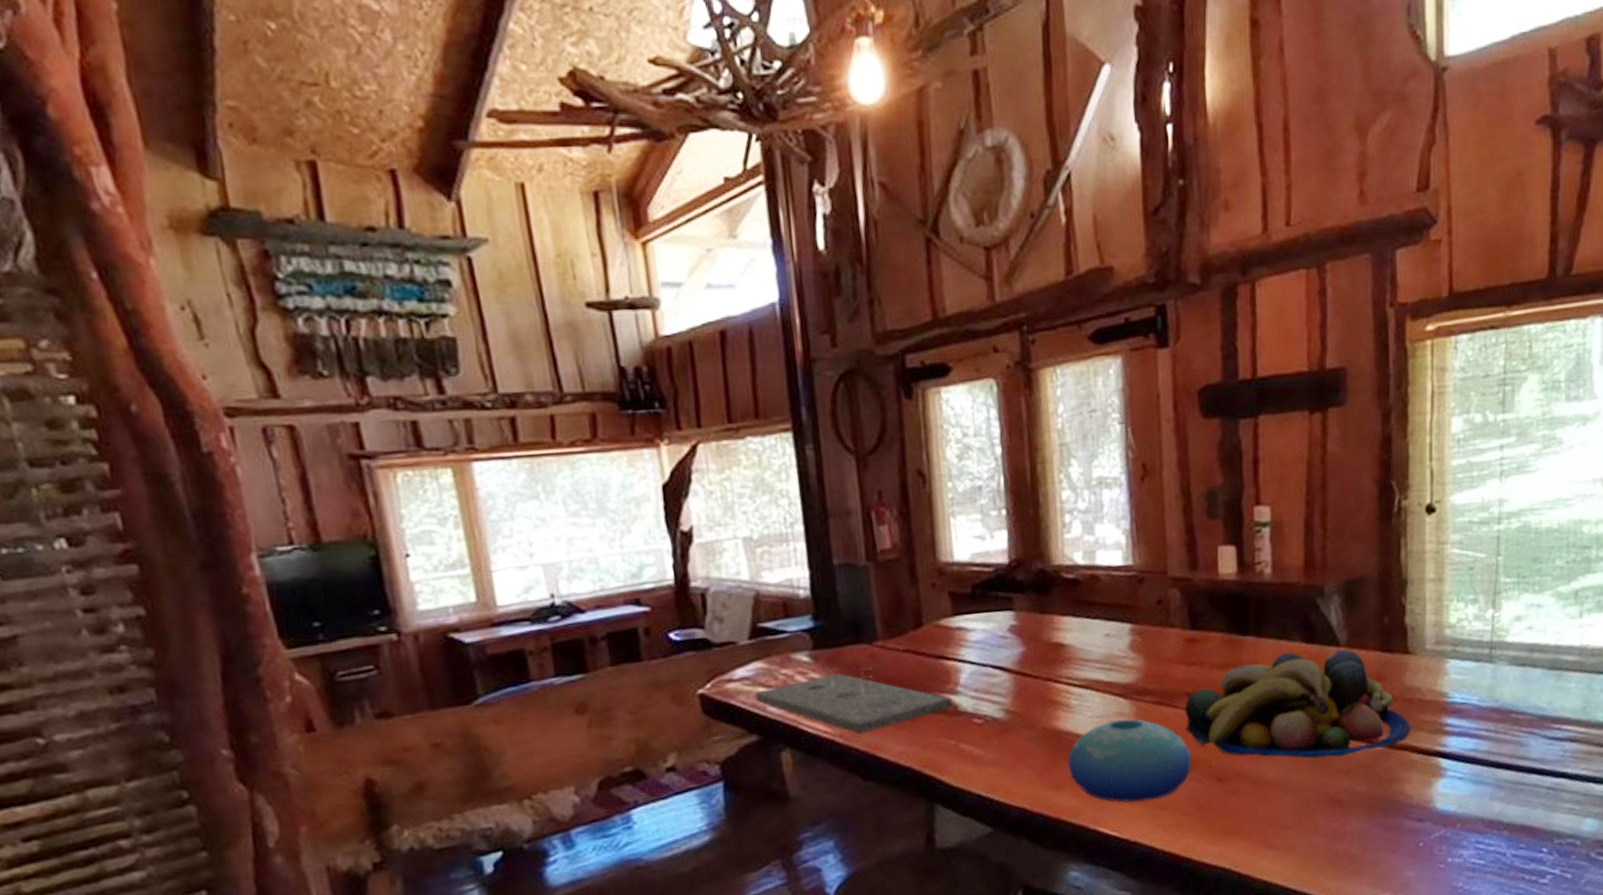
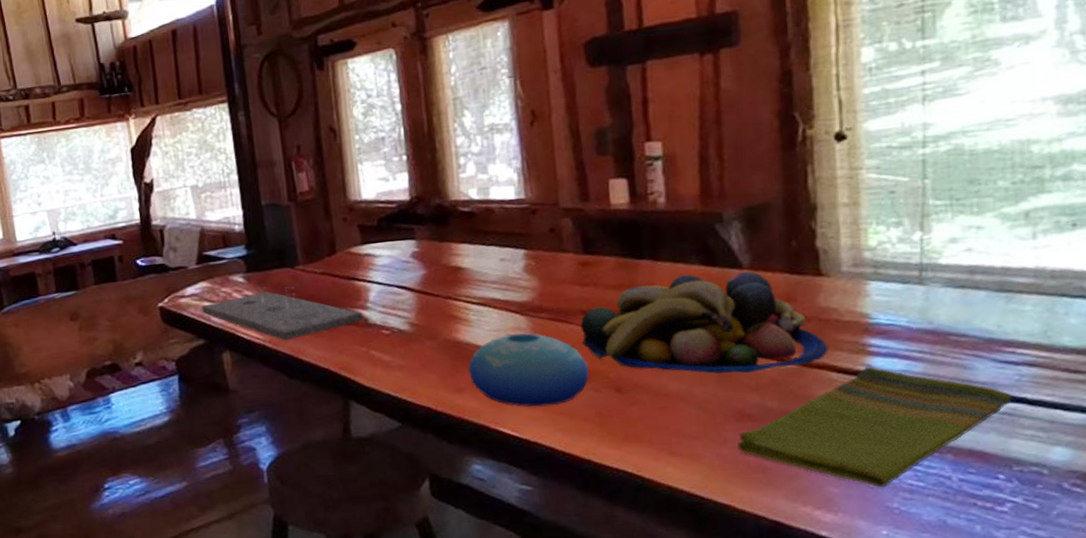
dish towel: none [1328,745,1557,869] -> present [737,366,1012,488]

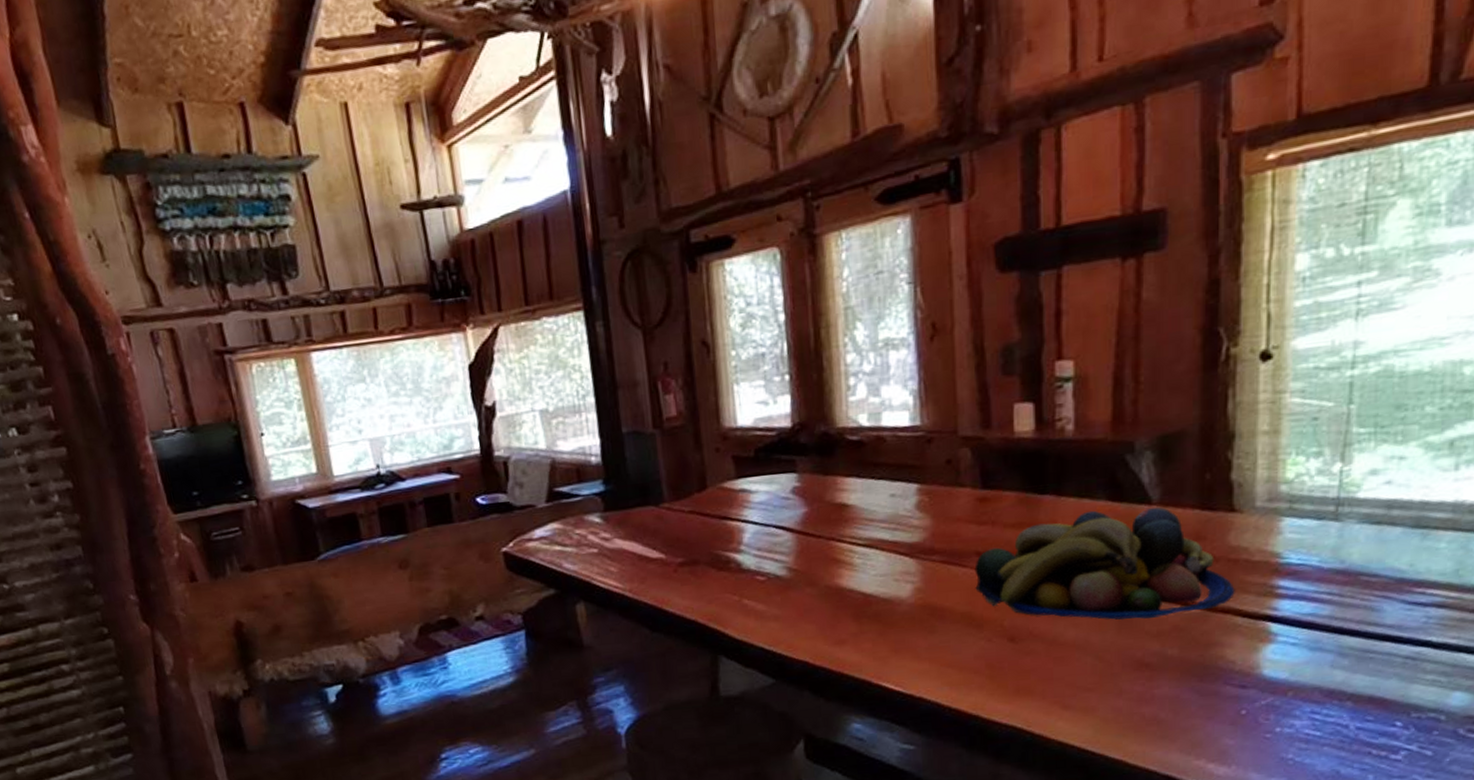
candle holder: present [201,286,364,341] -> none [552,527,736,590]
bowl: present [467,333,590,407] -> none [850,578,982,659]
dish towel: present [737,366,1012,488] -> none [1134,609,1417,739]

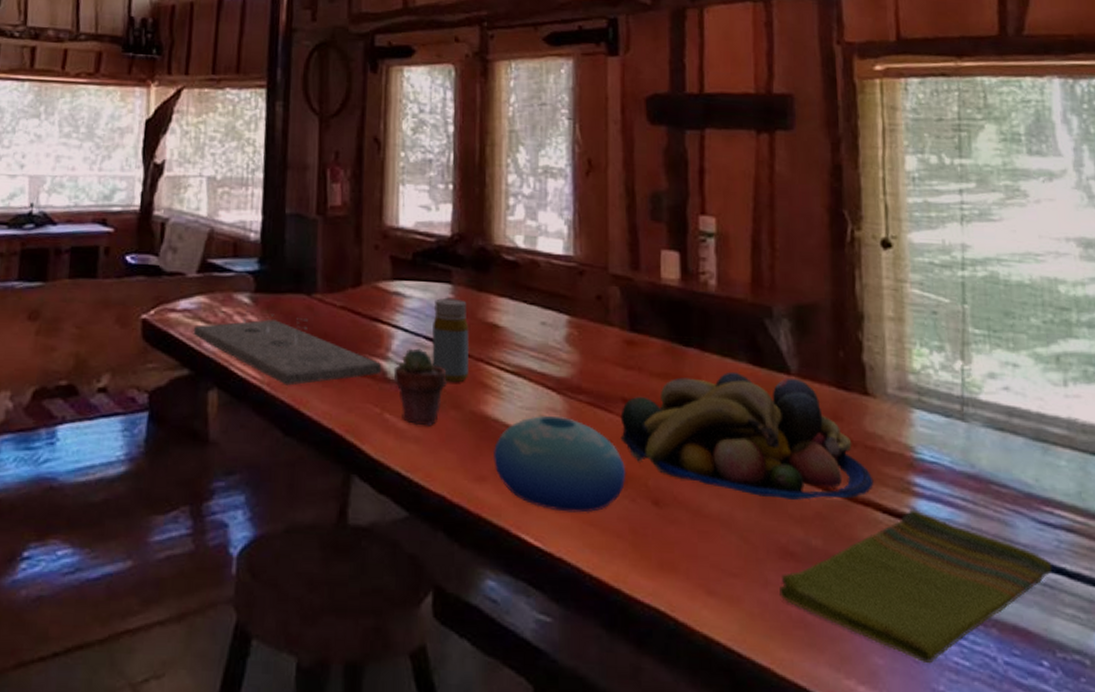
candle holder: none [552,527,736,590] -> present [193,311,382,386]
potted succulent: none [747,537,800,606] -> present [393,348,447,427]
bottle: none [781,486,821,564] -> present [432,298,469,383]
bowl: none [850,578,982,659] -> present [492,416,626,513]
dish towel: none [1134,609,1417,739] -> present [779,509,1053,664]

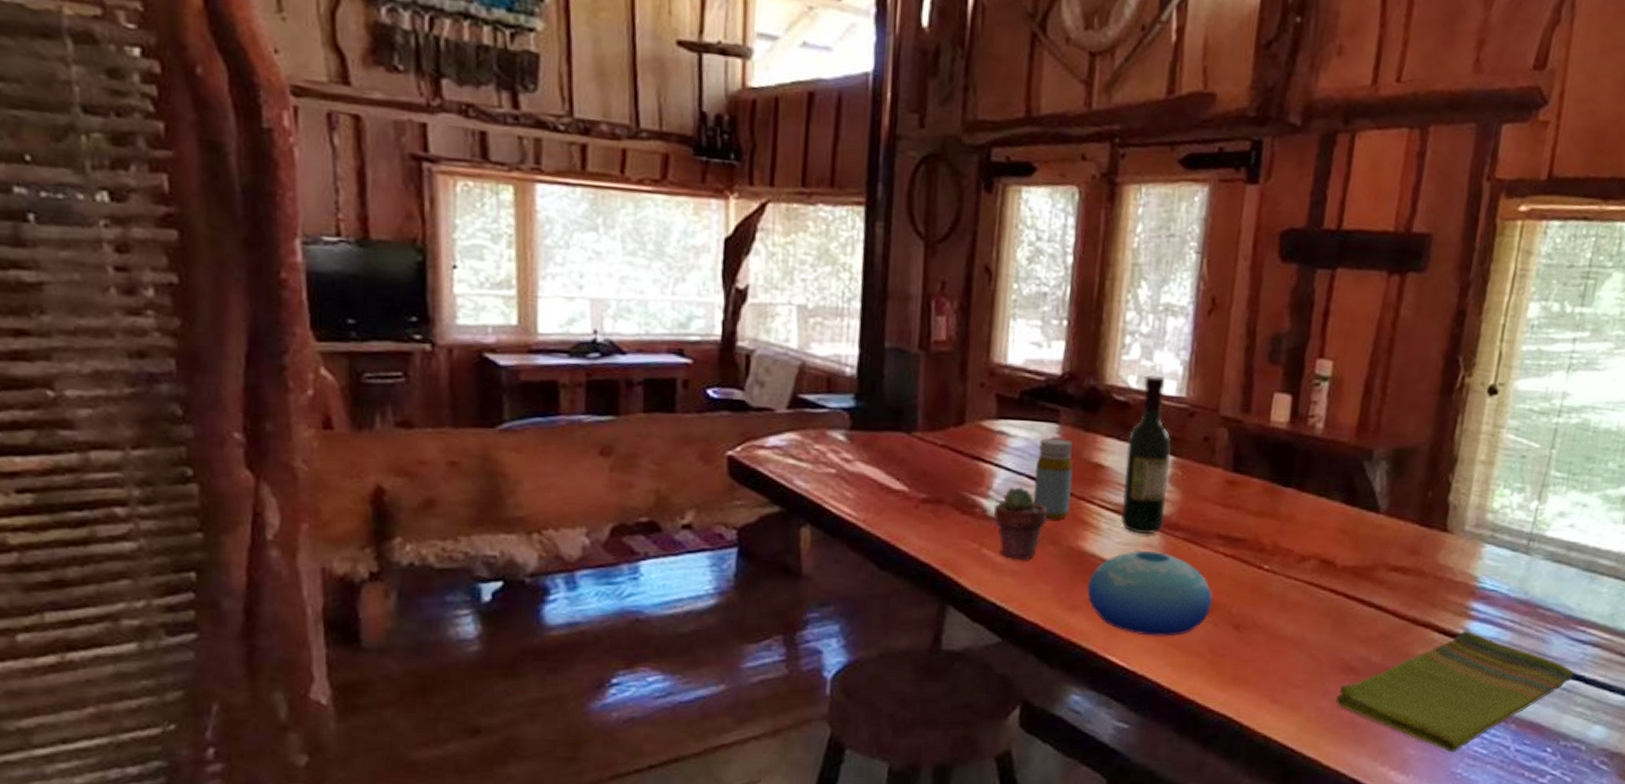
candle holder: present [193,311,382,386] -> none [783,448,982,523]
wine bottle: none [520,235,565,398] -> present [1120,375,1171,534]
fruit bowl: present [620,371,874,500] -> none [1211,510,1437,623]

